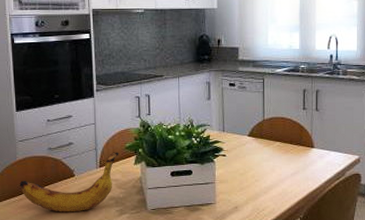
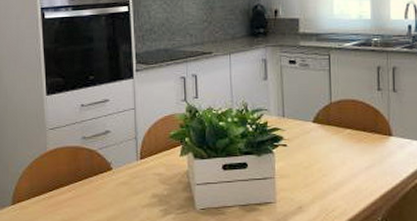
banana: present [19,152,119,212] -> none [50,141,163,212]

